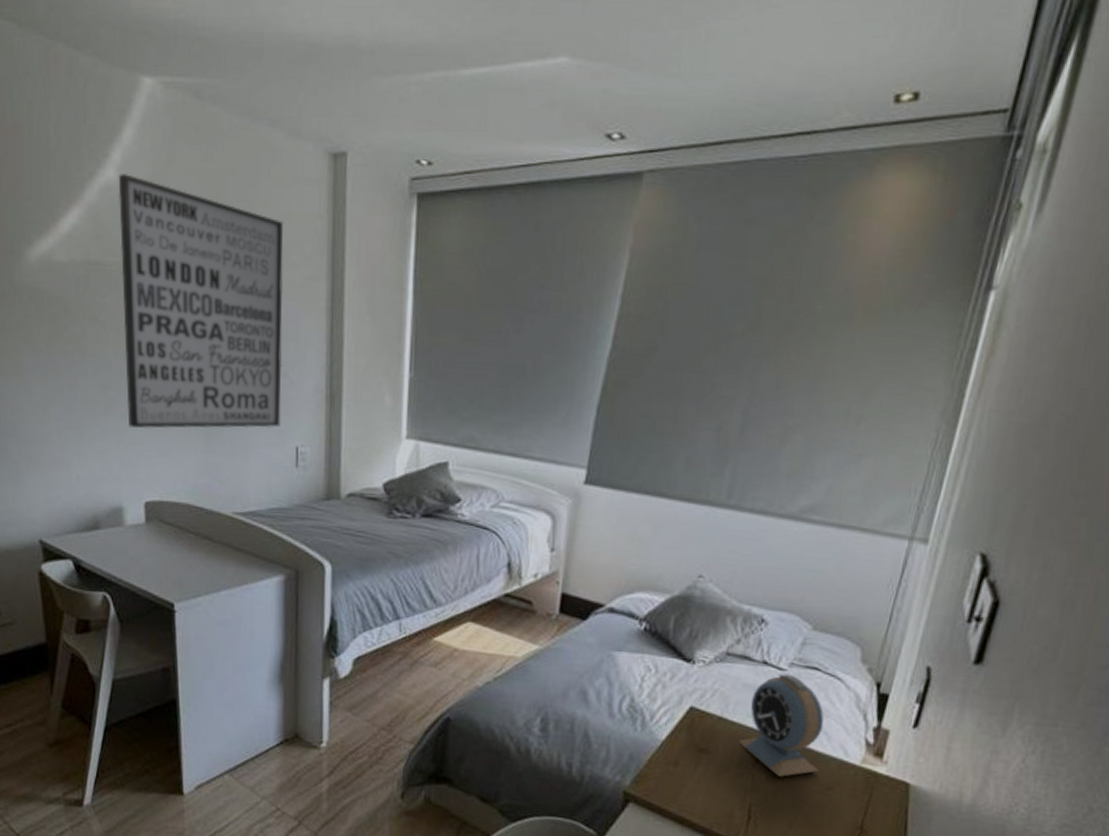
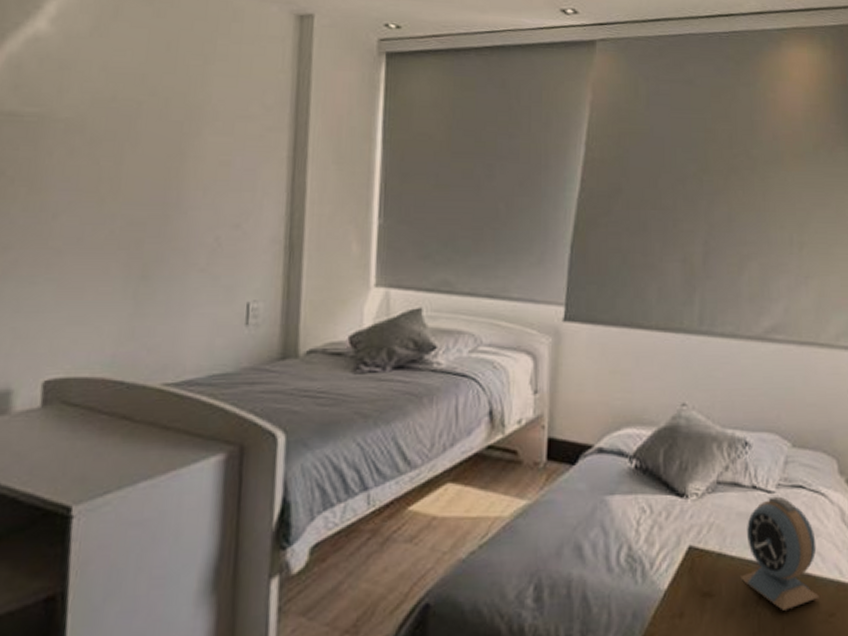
wall art: present [118,172,284,429] -> none [31,24,244,294]

